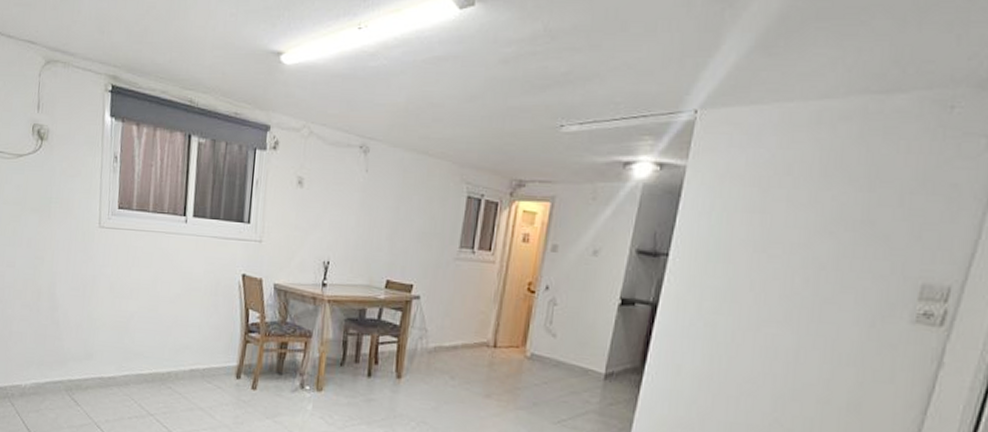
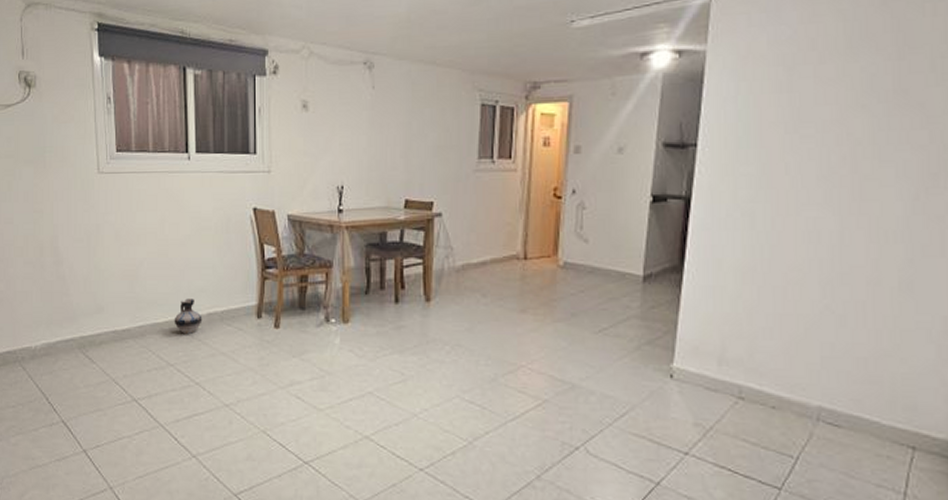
ceramic jug: none [157,353,185,388] -> present [174,298,203,335]

